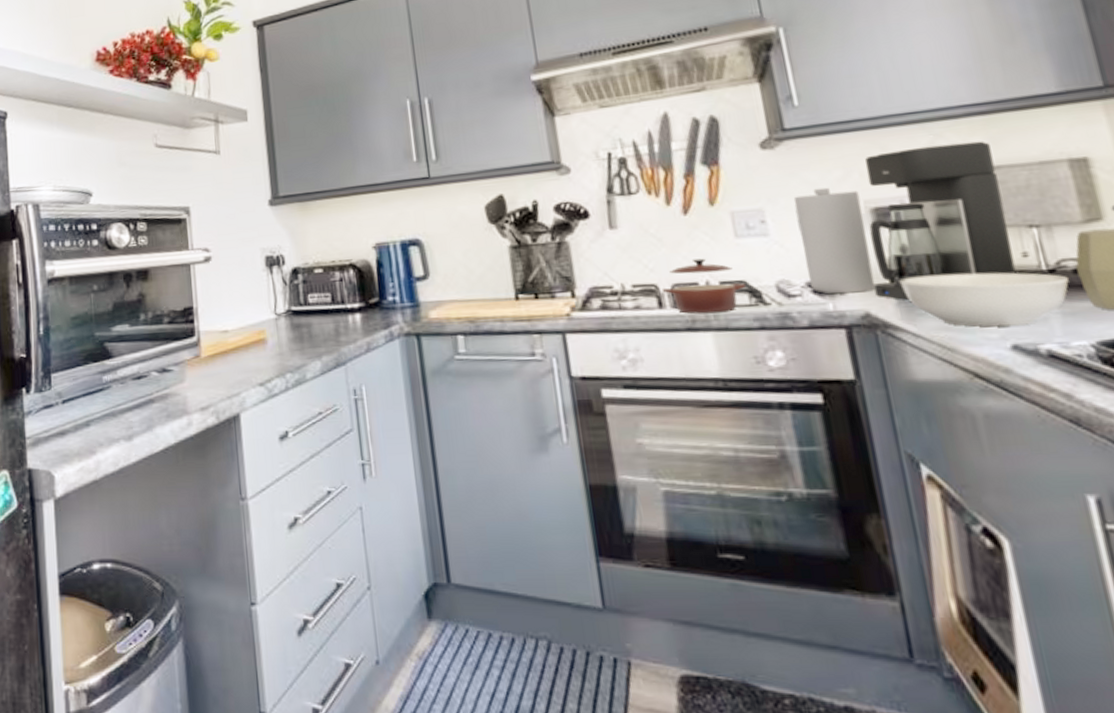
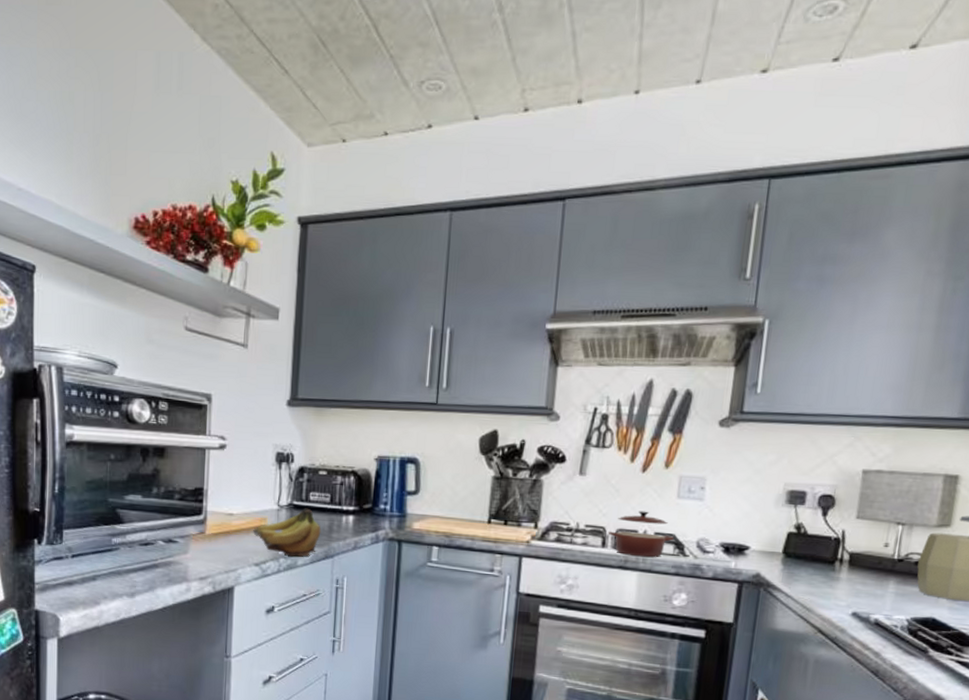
fruit: none [251,312,327,370] -> present [252,508,321,557]
paper towel holder: present [793,187,876,295] -> none [723,467,783,557]
coffee maker: present [864,141,1017,301] -> none [769,445,893,569]
bowl: present [899,272,1070,327] -> none [789,550,911,599]

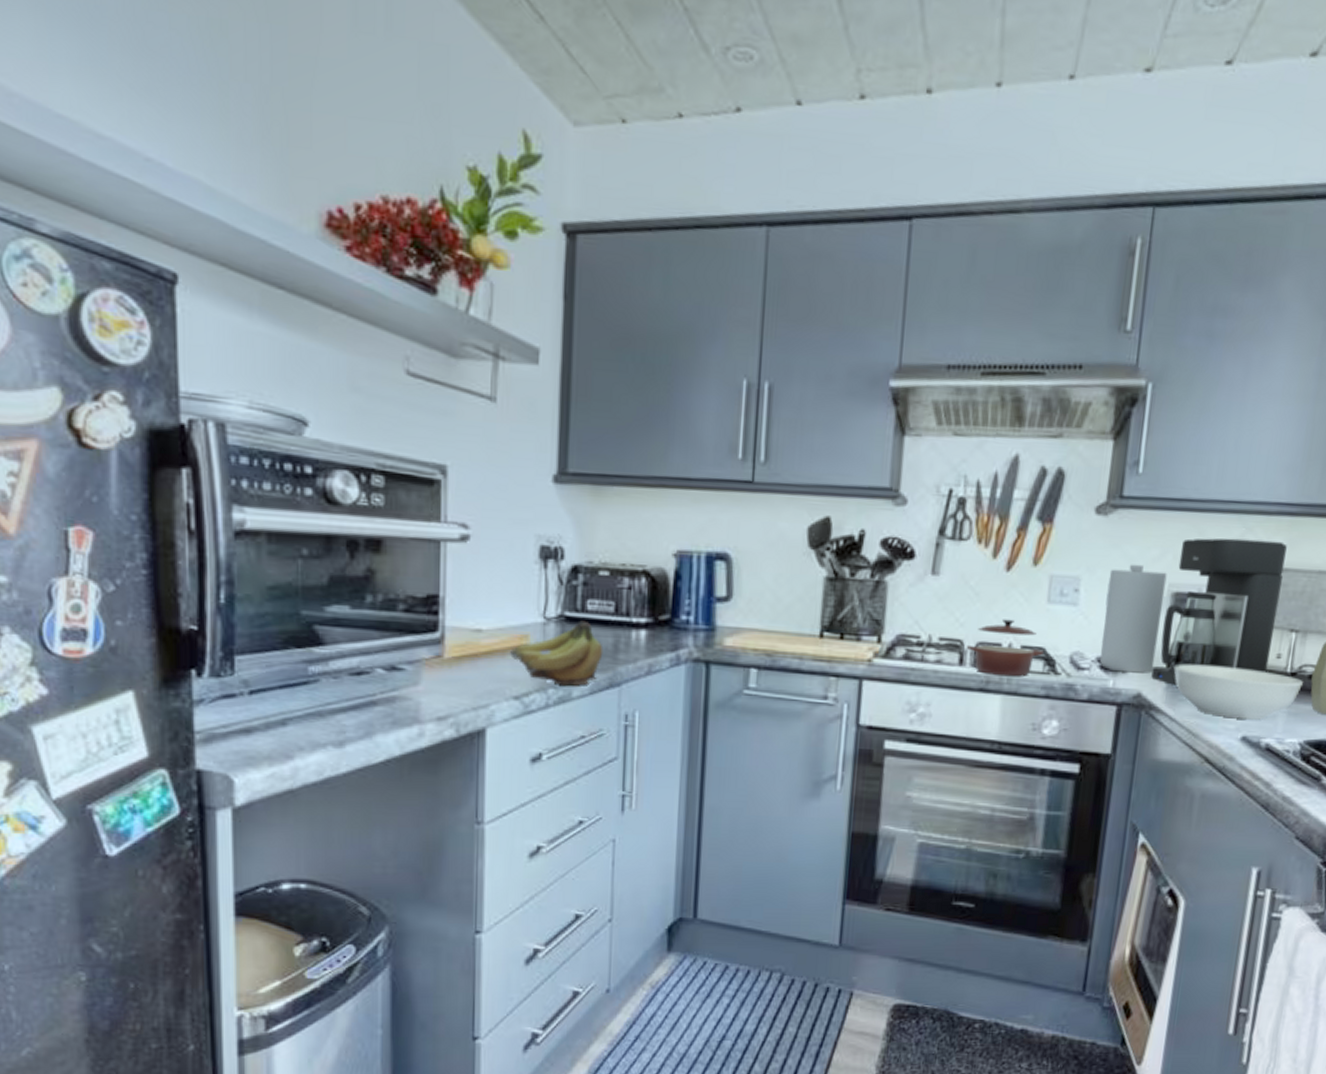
paper towel holder: none [723,467,783,557] -> present [1100,564,1167,674]
coffee maker: none [769,445,893,569] -> present [1151,538,1287,687]
bowl: none [789,550,911,599] -> present [1174,664,1304,720]

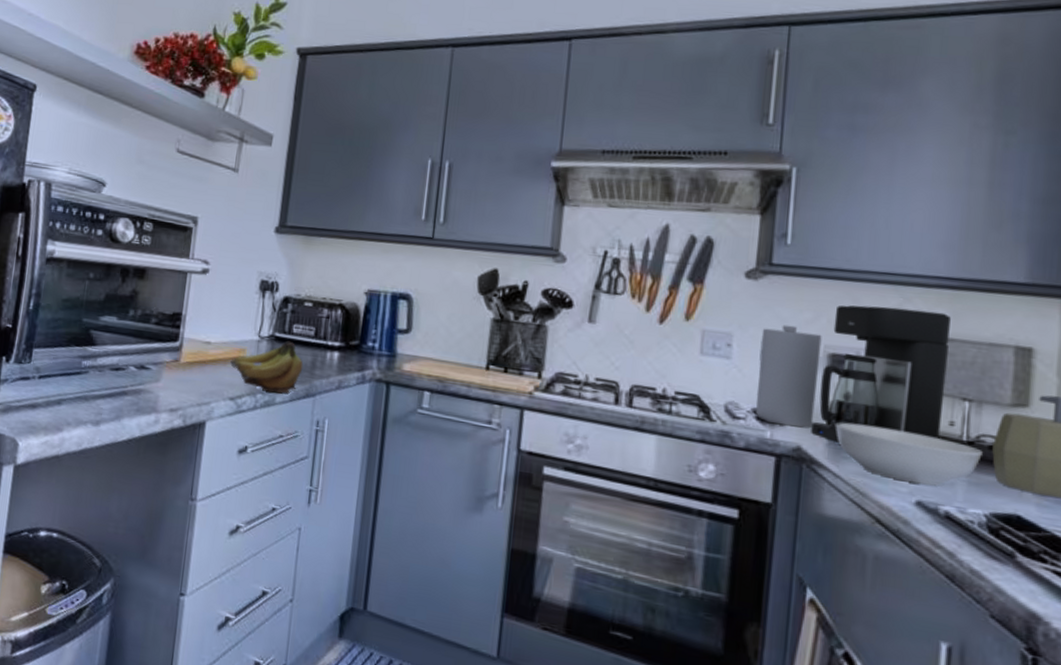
saucepan: present [966,619,1044,678] -> none [621,366,698,421]

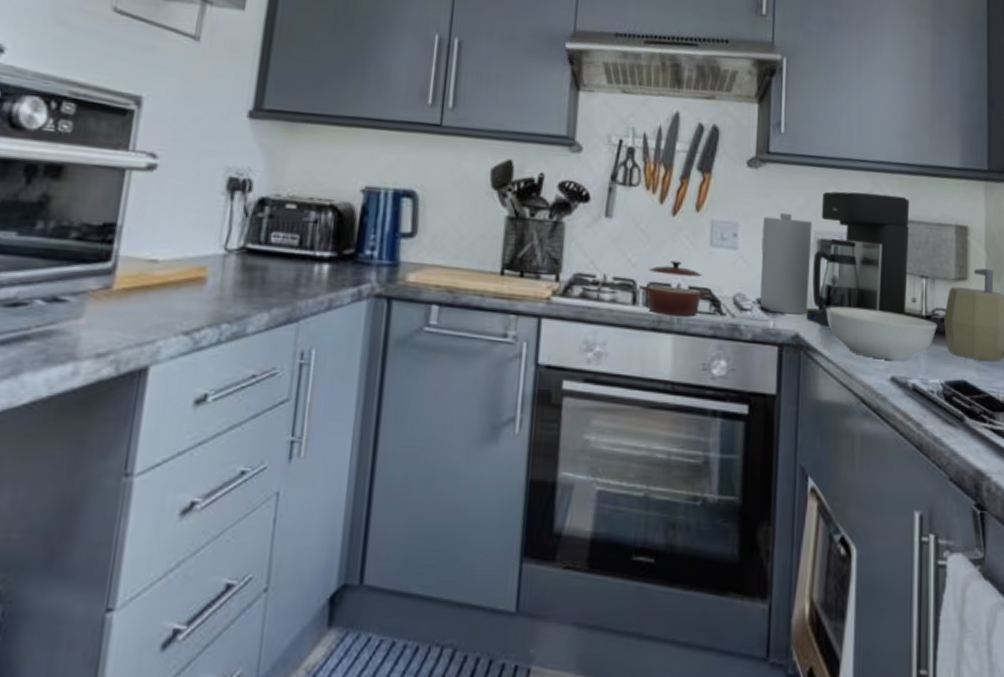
fruit: present [229,340,304,394] -> none [184,253,284,321]
saucepan: none [621,366,698,421] -> present [638,260,709,318]

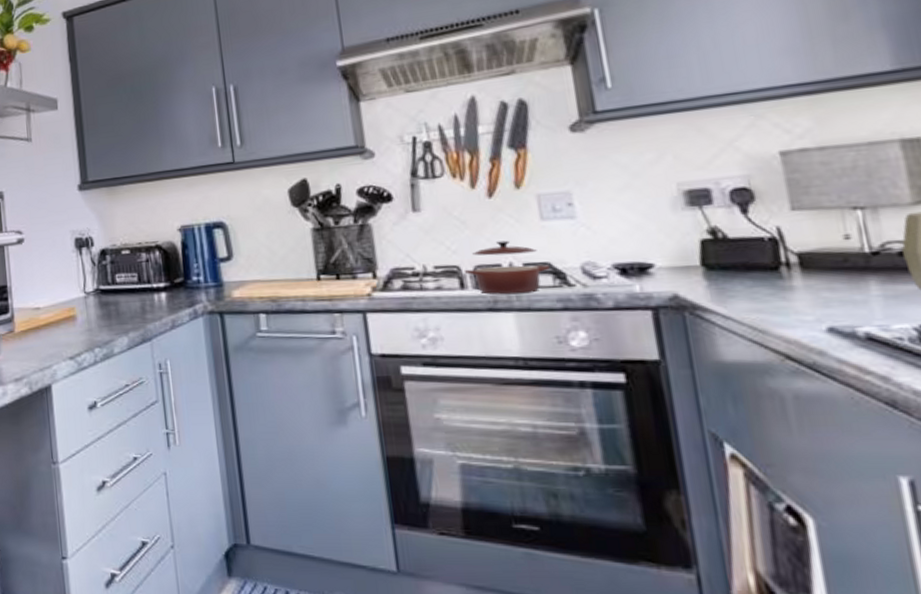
paper towel holder: present [759,212,812,315] -> none [602,169,686,276]
coffee maker: present [806,191,910,328] -> none [679,121,837,283]
bowl: present [825,306,938,361] -> none [710,255,895,310]

